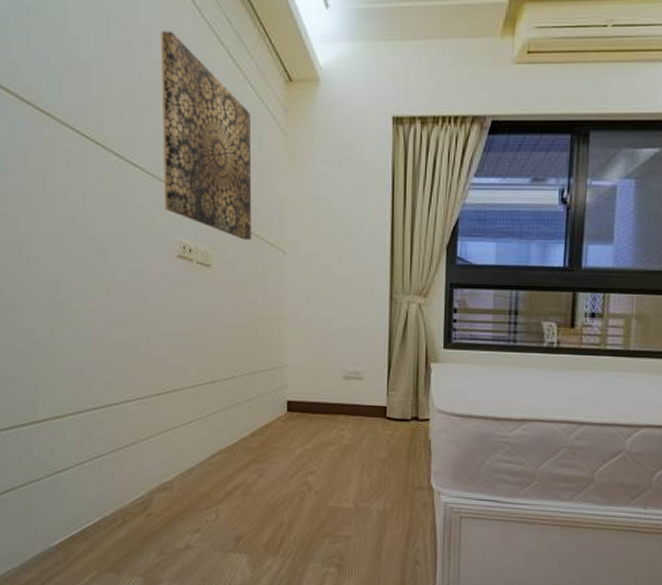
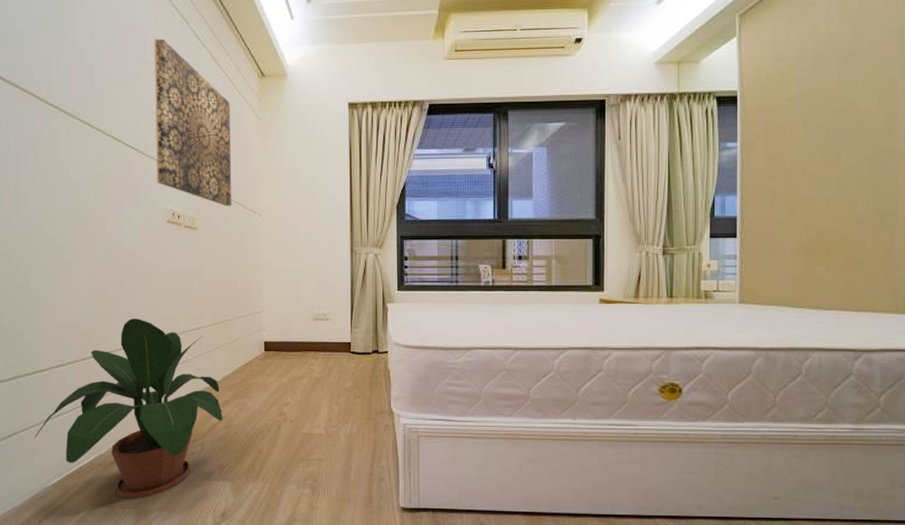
potted plant: none [35,367,240,567] -> present [35,318,223,499]

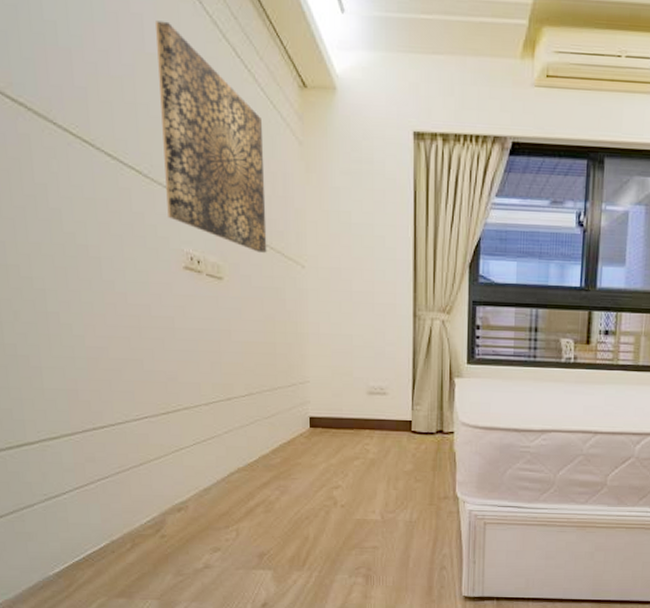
potted plant: present [35,318,223,499] -> none [27,384,262,589]

